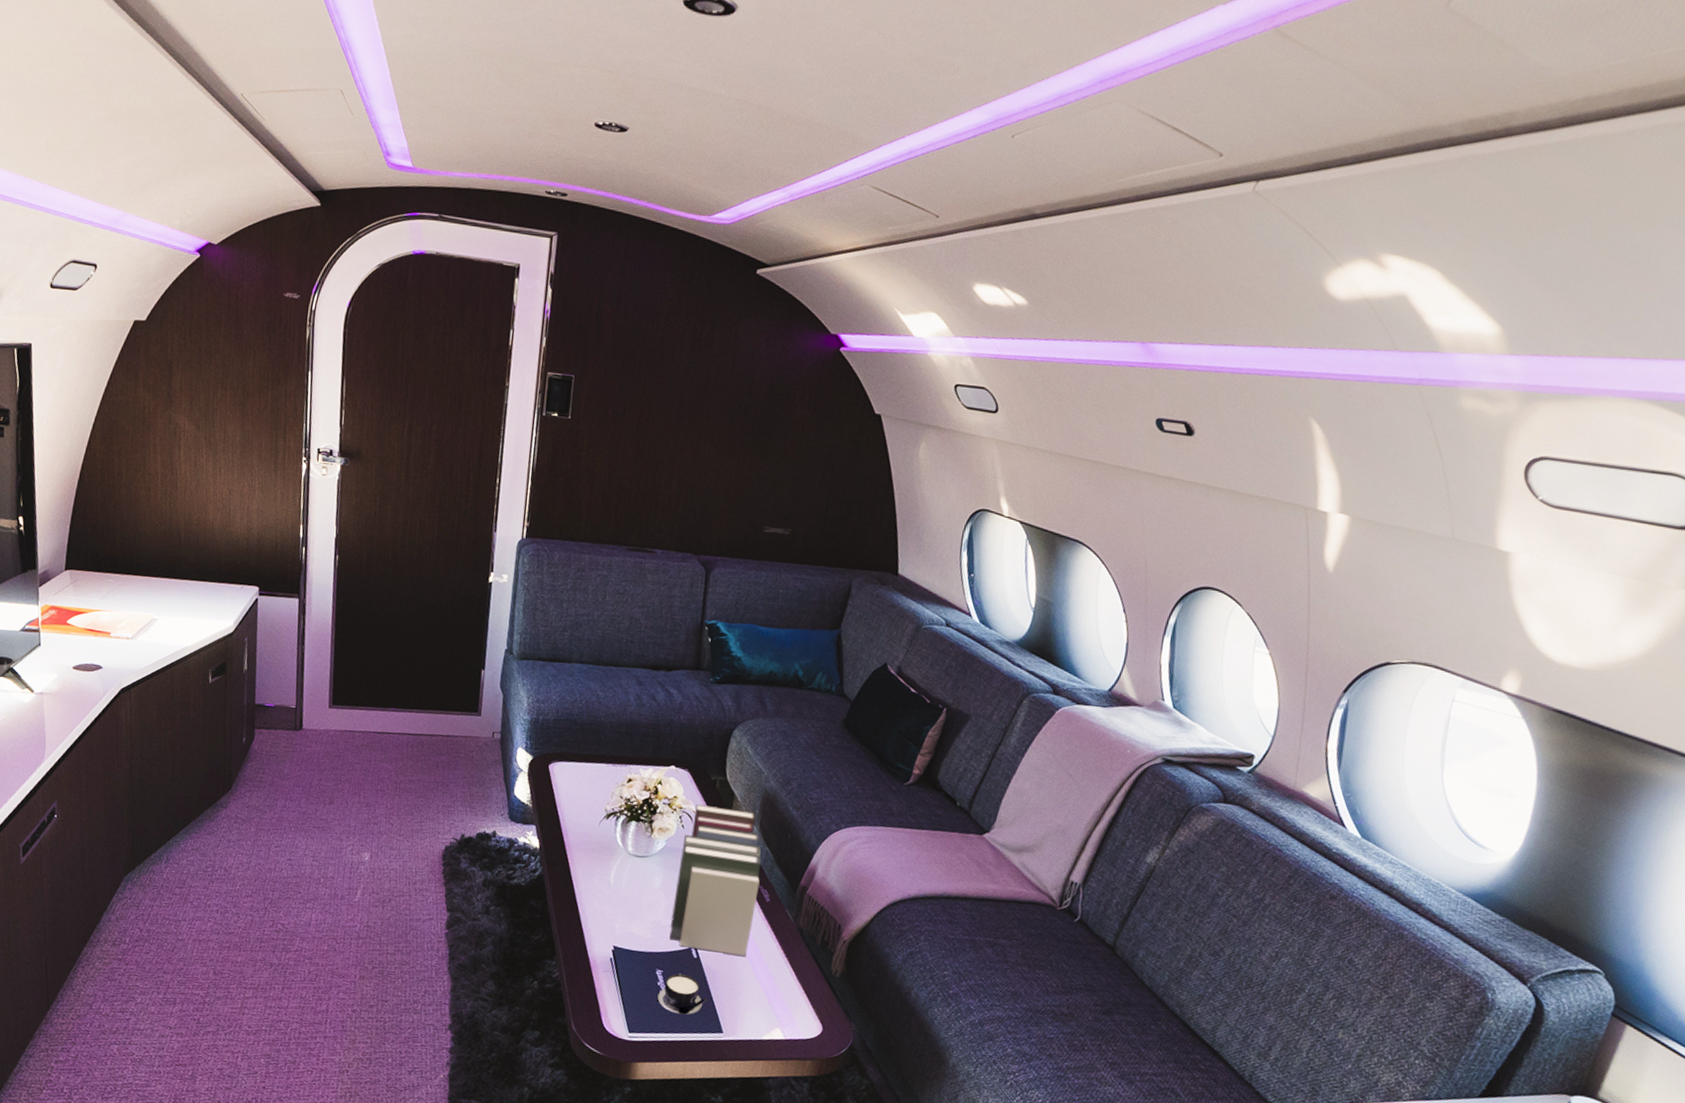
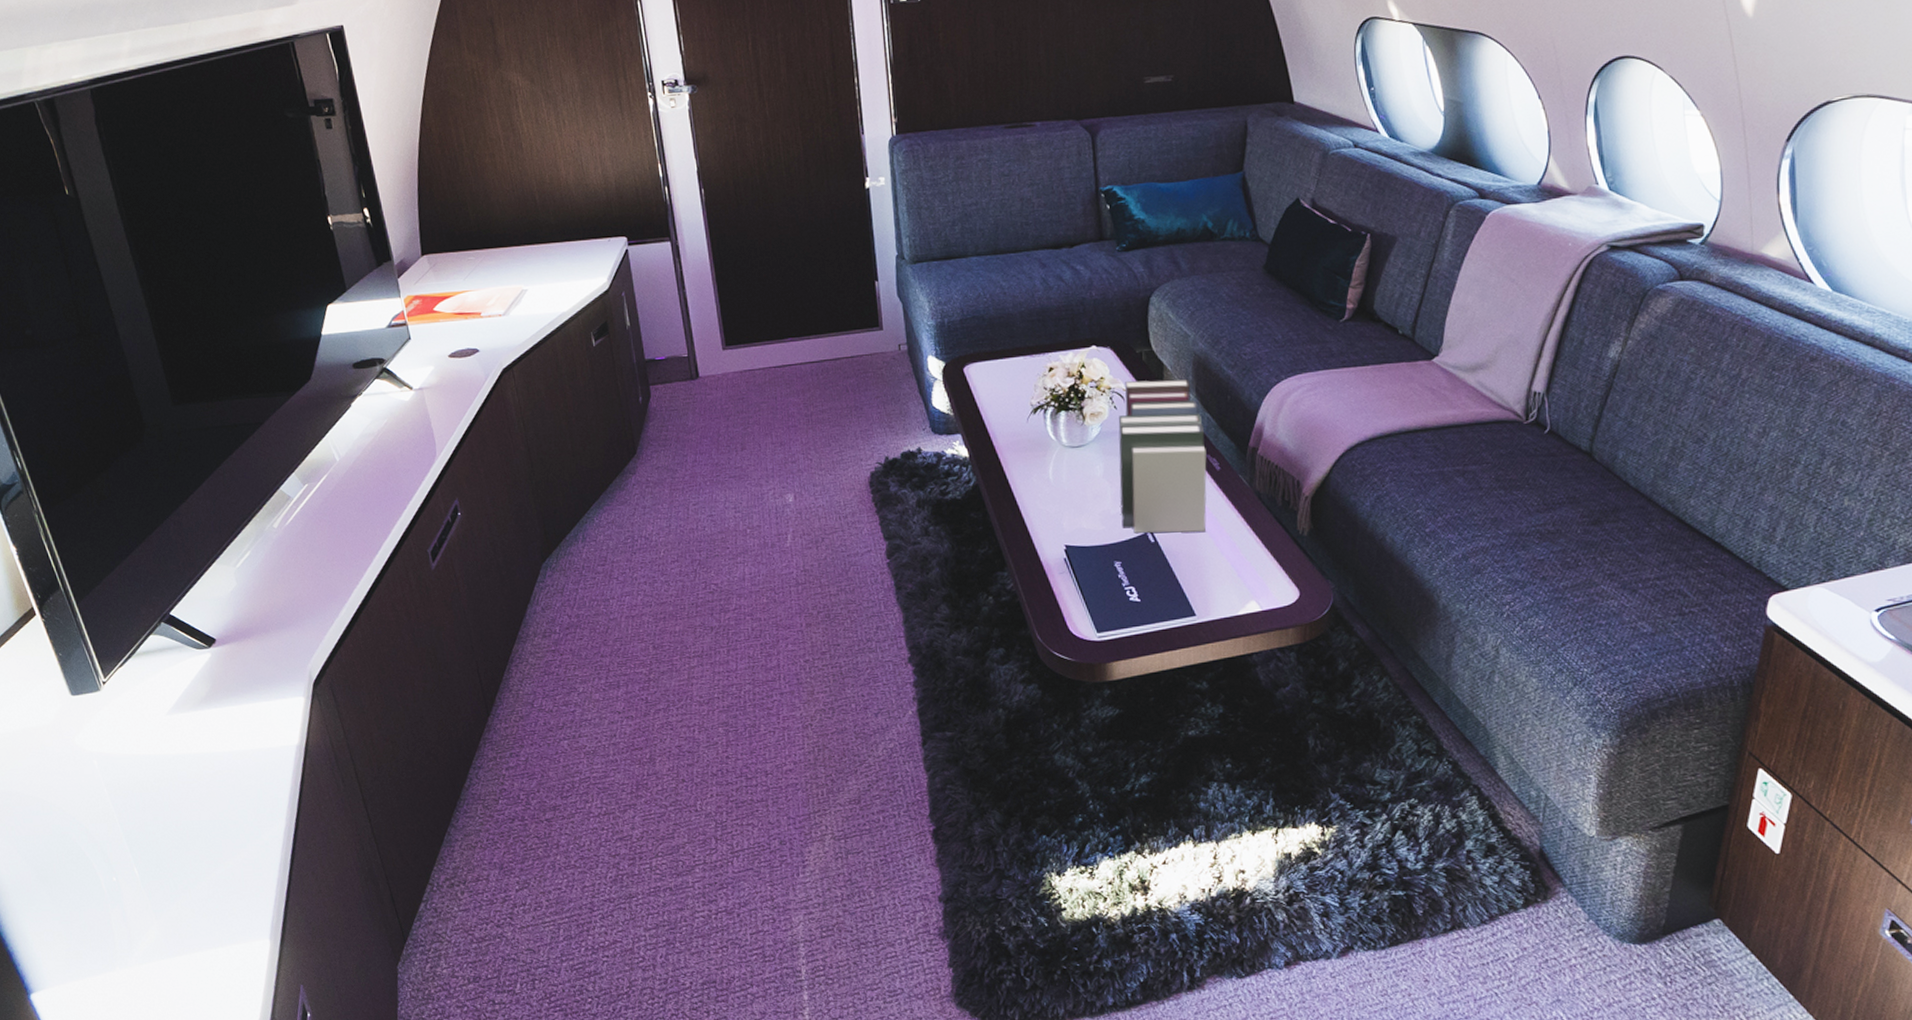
teacup: present [657,973,708,1015] -> none [1120,561,1173,604]

